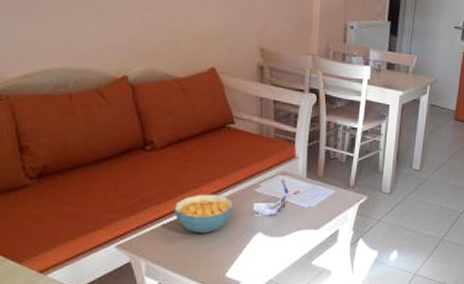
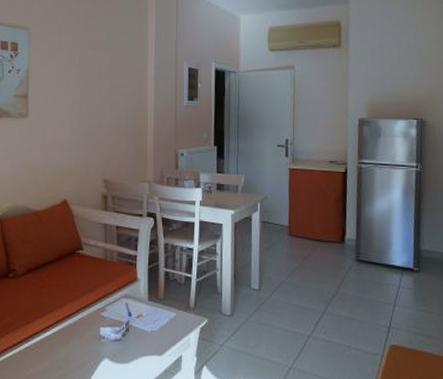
cereal bowl: present [174,194,233,234] -> none [30,319,82,360]

